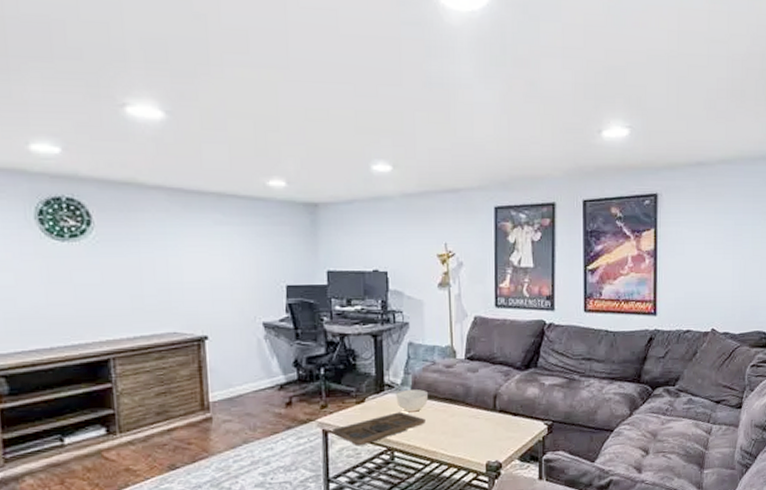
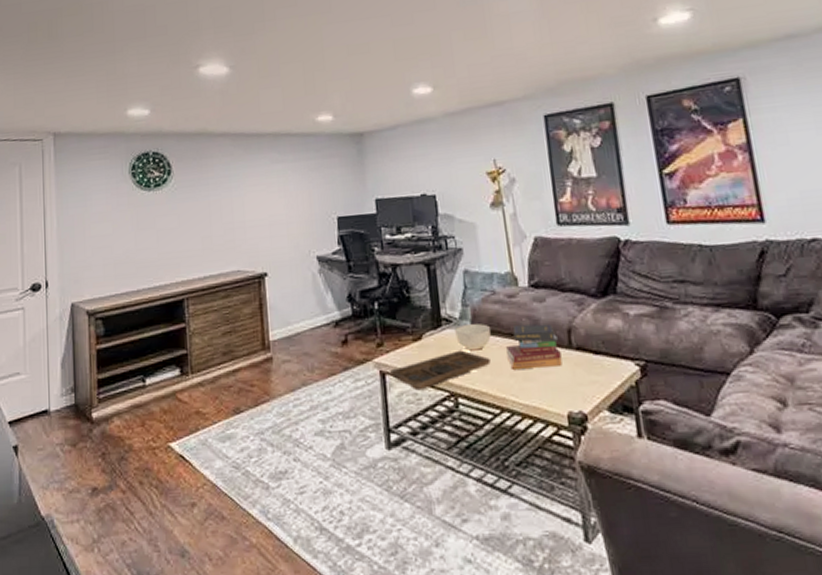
books: none [439,390,486,429] -> present [505,323,563,371]

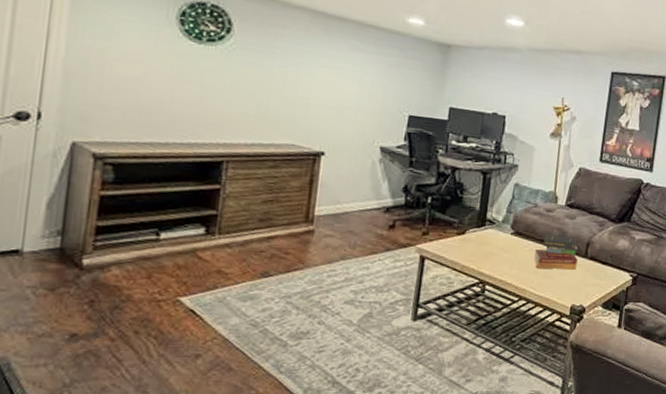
decorative tray: present [390,350,491,391] -> none [430,247,520,276]
bowl: present [455,323,492,351] -> none [495,227,527,250]

